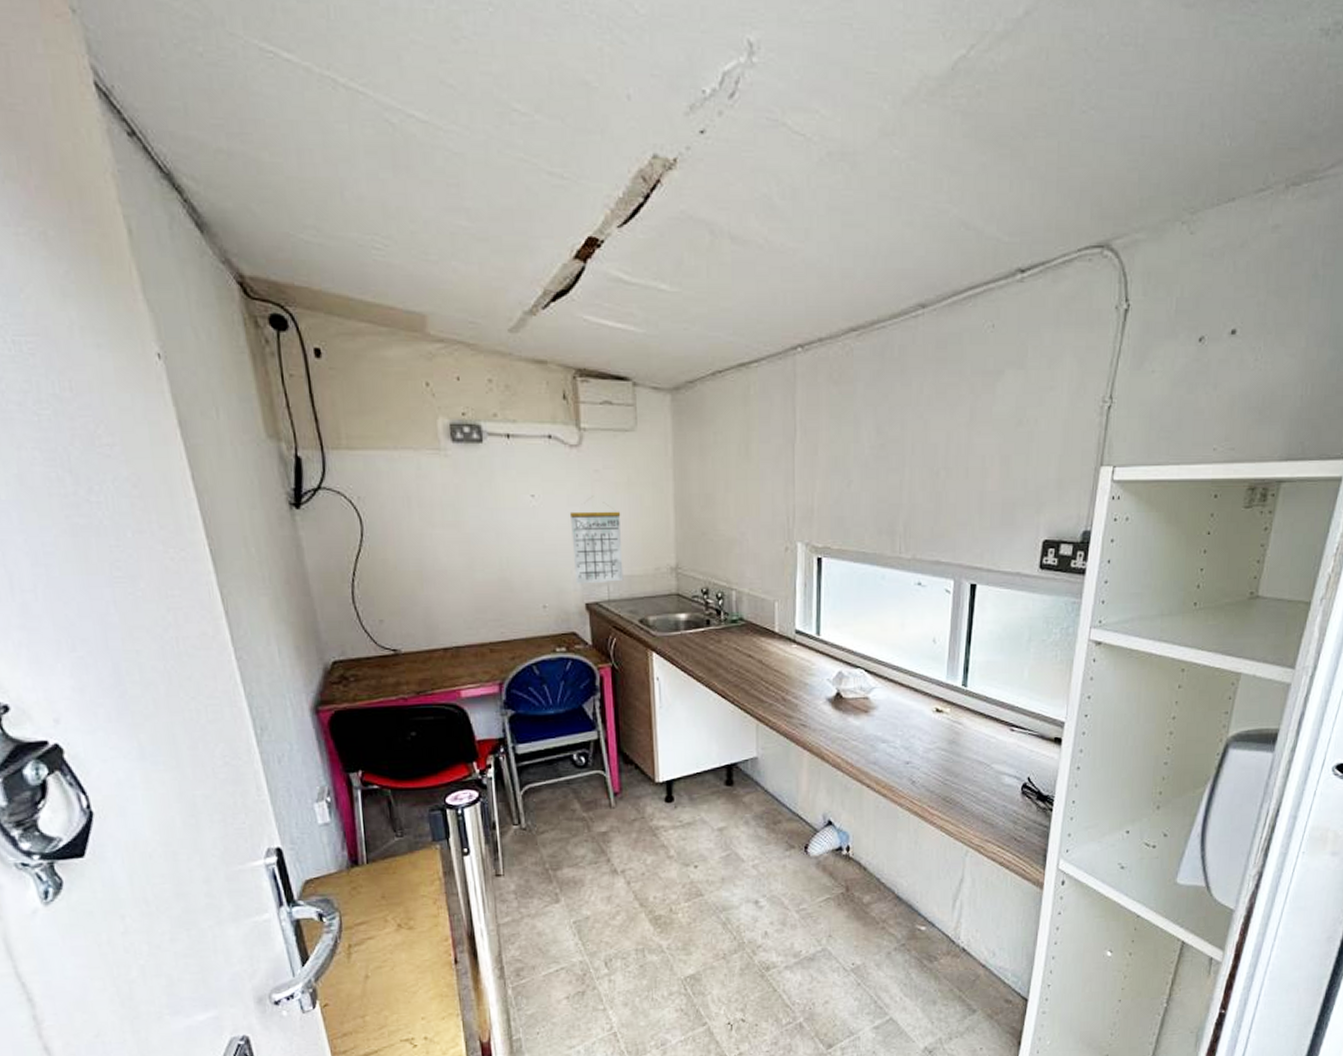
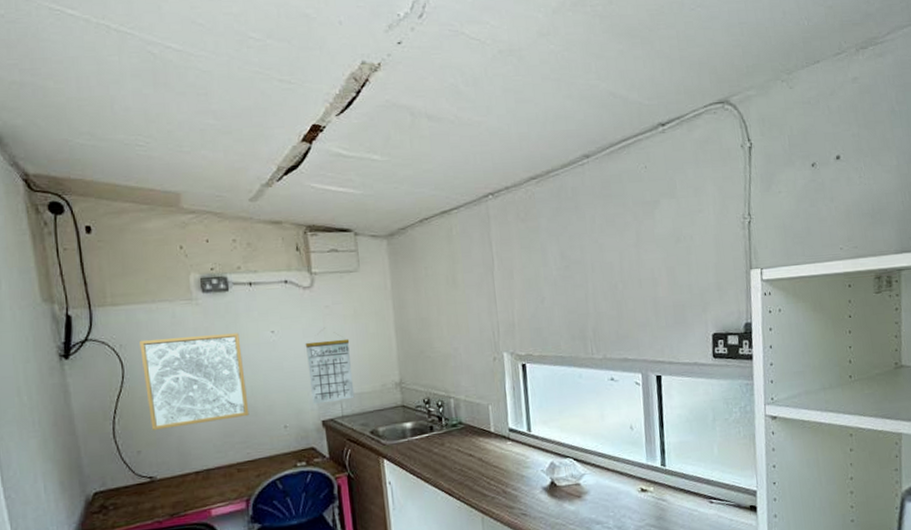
wall art: none [380,493,504,598] -> present [139,333,249,430]

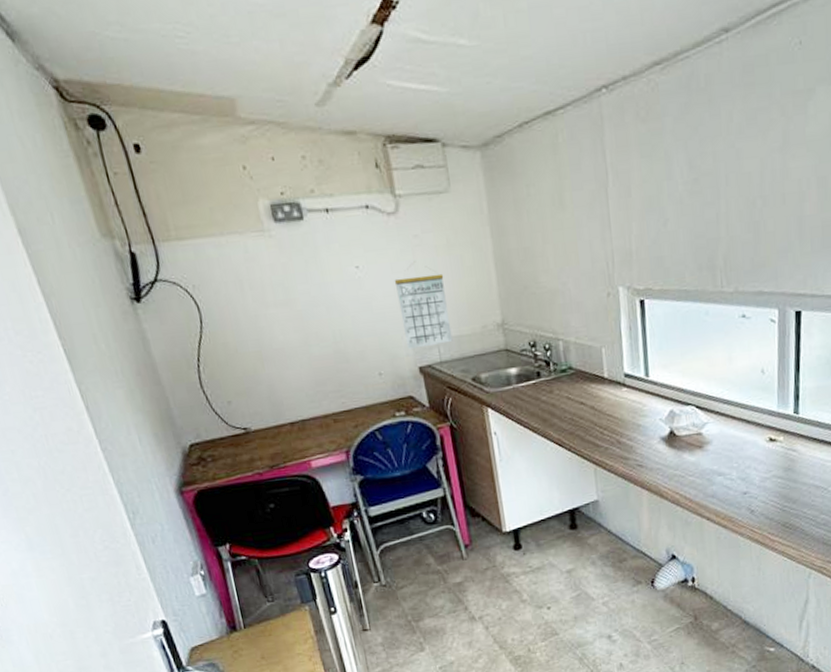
wall art: present [139,333,249,430] -> none [213,269,341,379]

